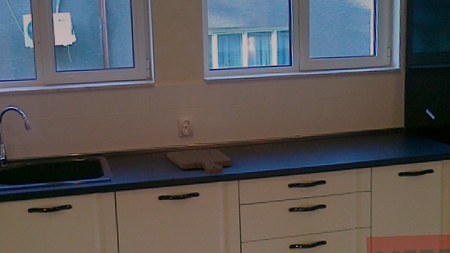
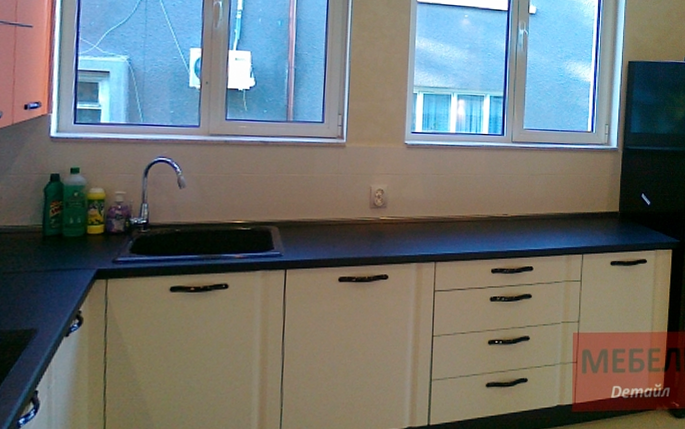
cutting board: present [166,149,232,175] -> none [353,223,429,254]

